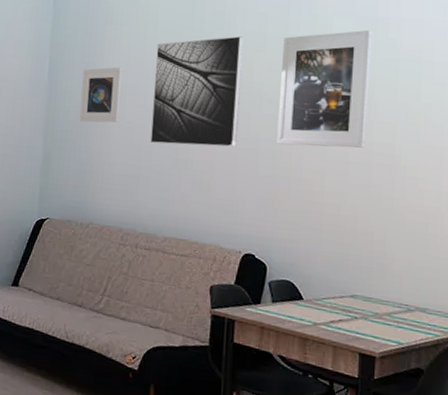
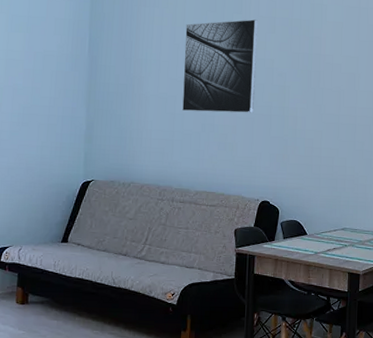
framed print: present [79,67,124,123] -> none [118,44,157,94]
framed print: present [276,30,373,148] -> none [285,17,357,112]

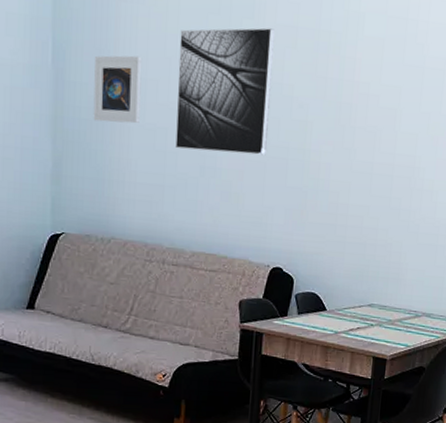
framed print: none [118,44,157,94] -> present [93,55,143,124]

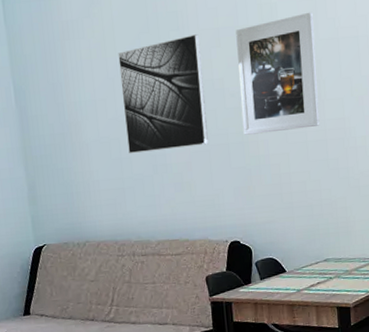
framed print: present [93,55,143,124] -> none [50,82,95,145]
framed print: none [305,31,403,159] -> present [236,12,320,135]

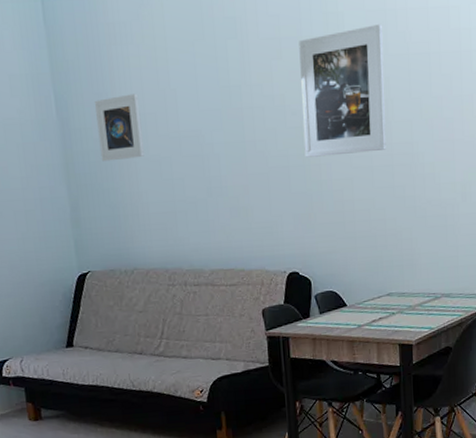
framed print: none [50,82,95,145] -> present [95,93,144,162]
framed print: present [118,34,208,154] -> none [170,44,267,175]

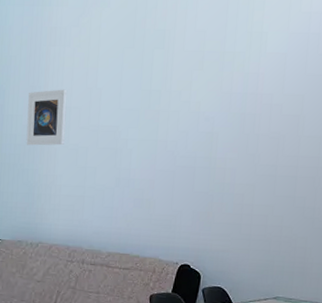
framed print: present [299,23,387,158] -> none [211,45,305,162]

